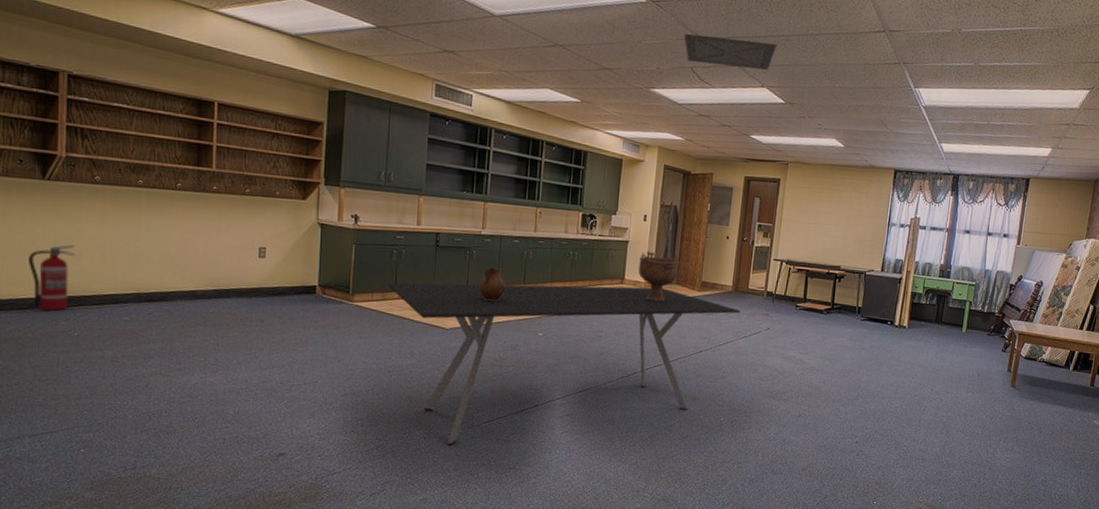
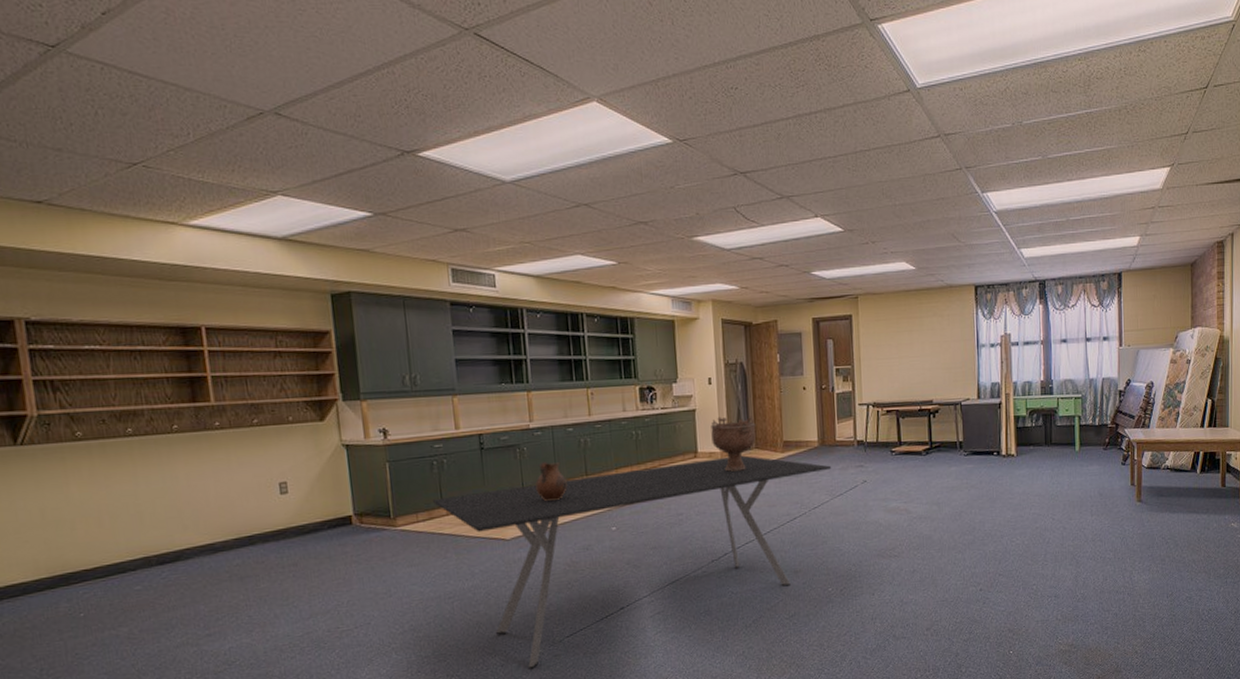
fire extinguisher: present [29,245,76,311] -> none [12,514,68,594]
ceiling vent: present [684,34,778,70] -> none [720,167,826,201]

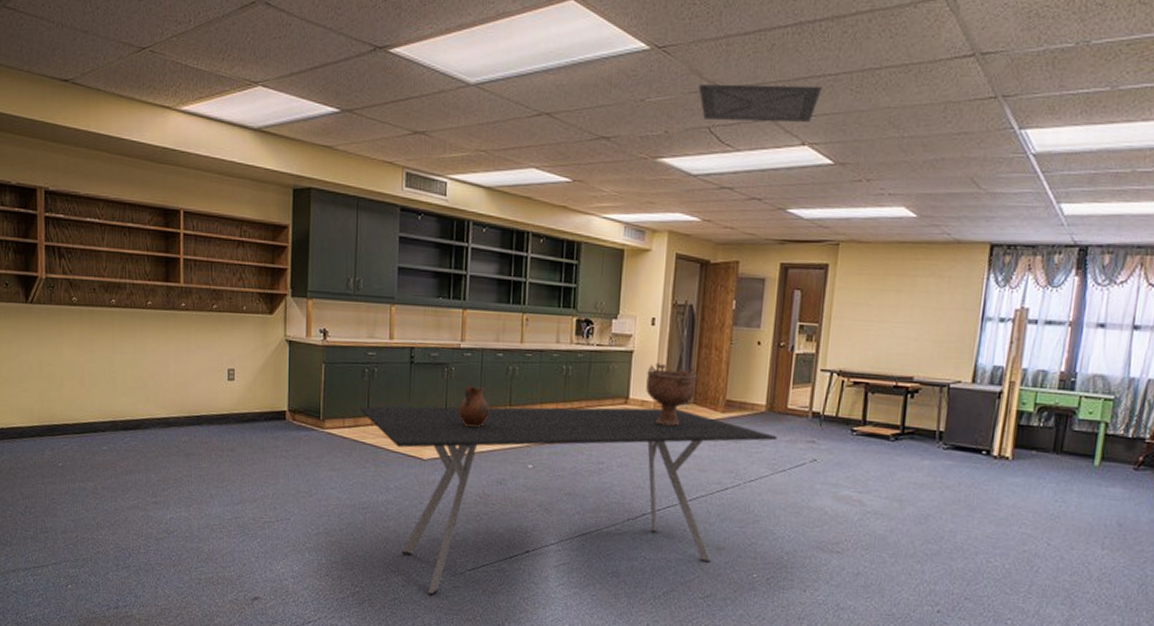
ceiling vent: none [720,167,826,201] -> present [698,84,823,122]

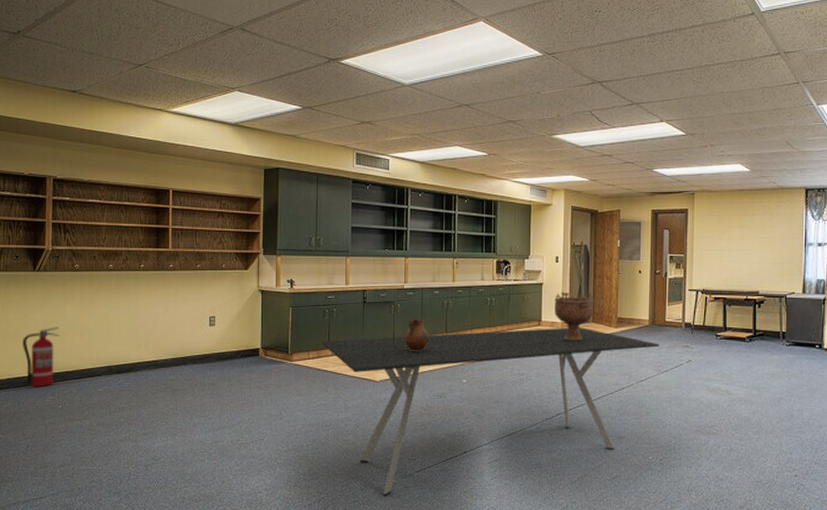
fire extinguisher: none [17,371,58,440] -> present [23,327,60,386]
ceiling vent: present [698,84,823,122] -> none [581,78,673,105]

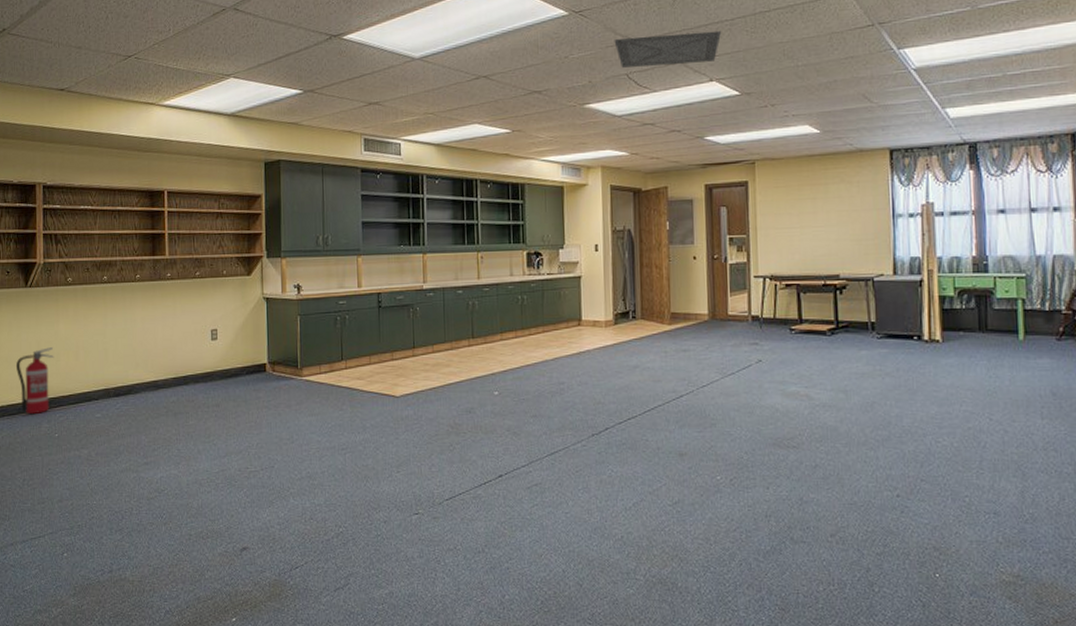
dining table: present [322,327,660,496] -> none [334,325,723,529]
pitcher: present [404,318,430,351] -> none [425,323,454,361]
decorative bowl: present [555,291,594,341] -> none [596,284,643,342]
ceiling vent: none [581,78,673,105] -> present [614,30,722,68]

